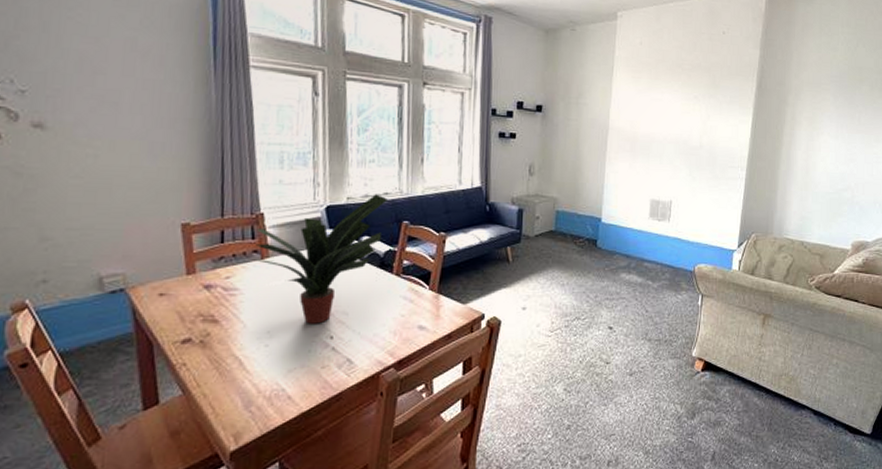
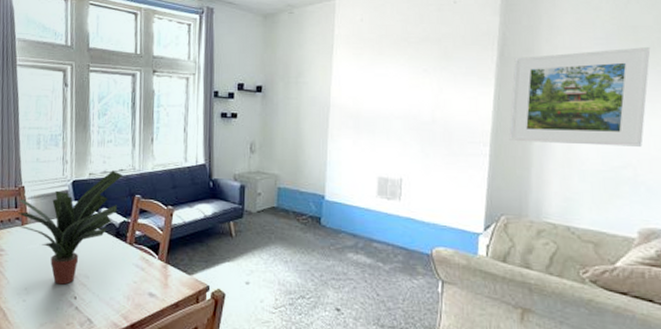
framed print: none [761,86,870,172] -> present [509,47,651,147]

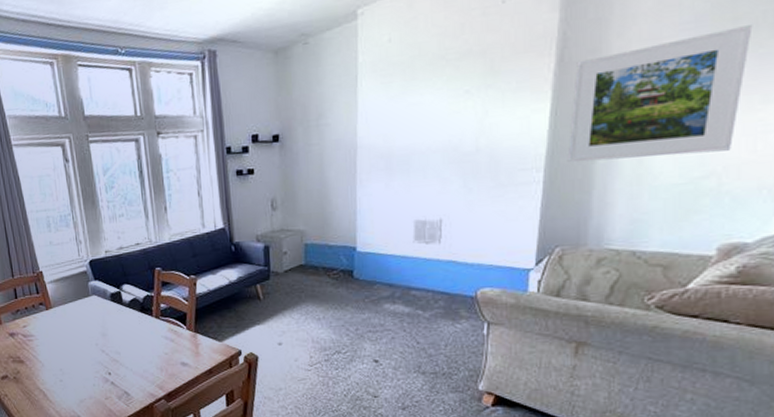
potted plant: present [16,170,124,285] -> none [39,245,141,363]

